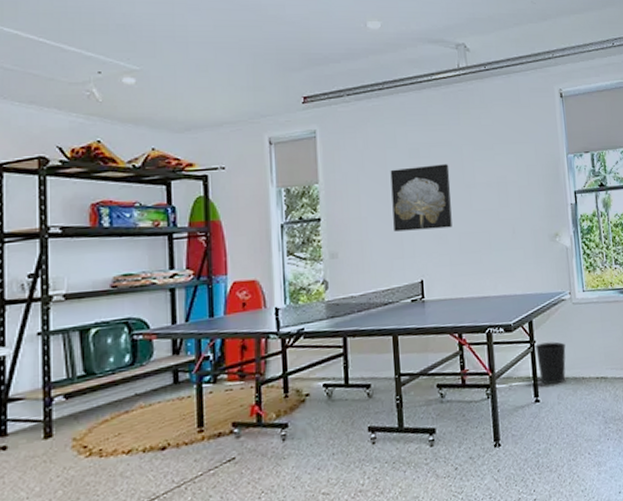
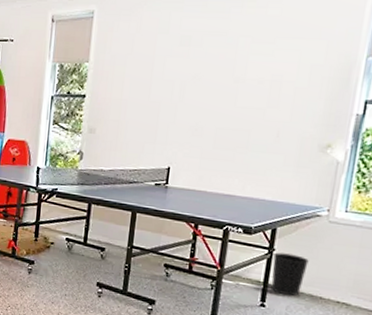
wall art: present [390,164,452,232] -> none [151,54,220,121]

